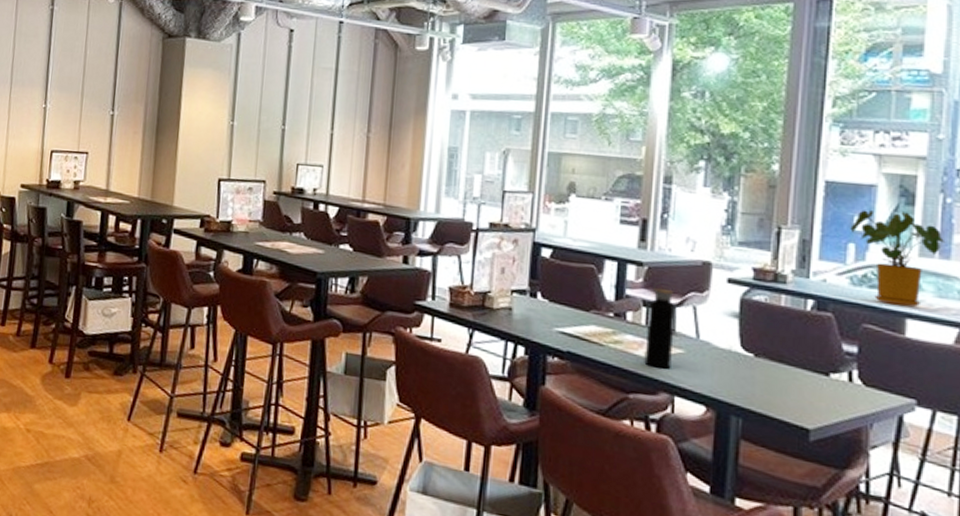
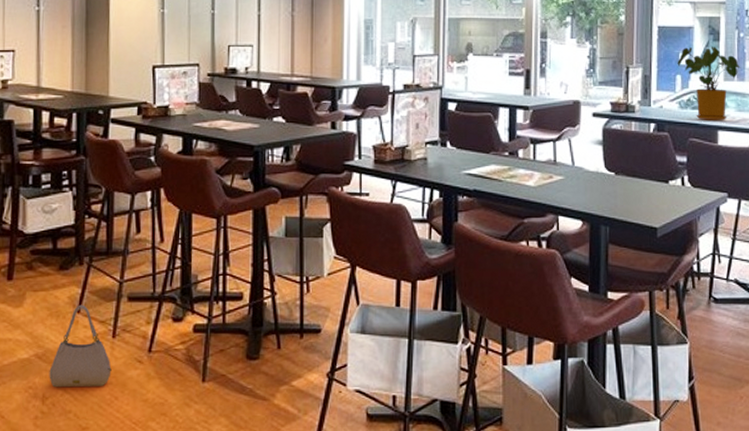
handbag: none [96,413,157,500] -> present [49,304,112,388]
water bottle: present [644,282,676,369] -> none [534,122,556,194]

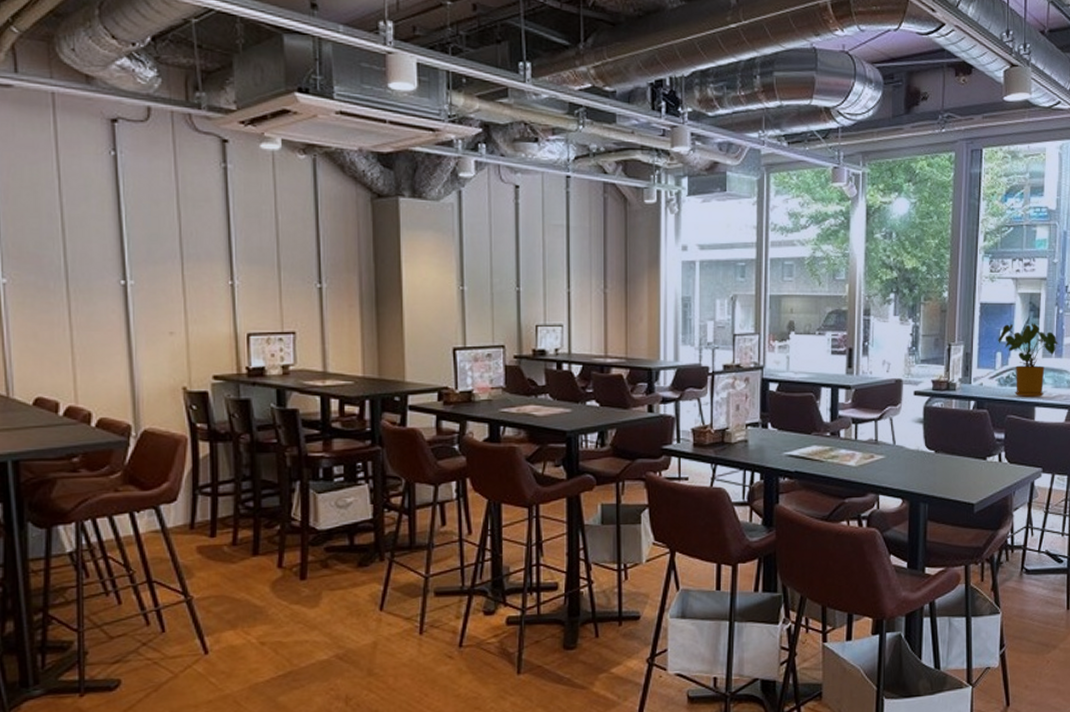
handbag: present [49,304,112,388] -> none [352,602,420,688]

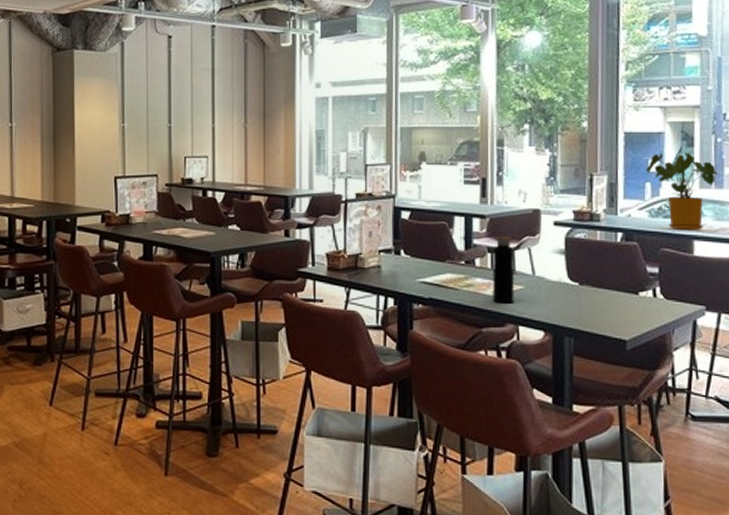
water bottle: none [855,401,877,474] -> present [491,230,515,303]

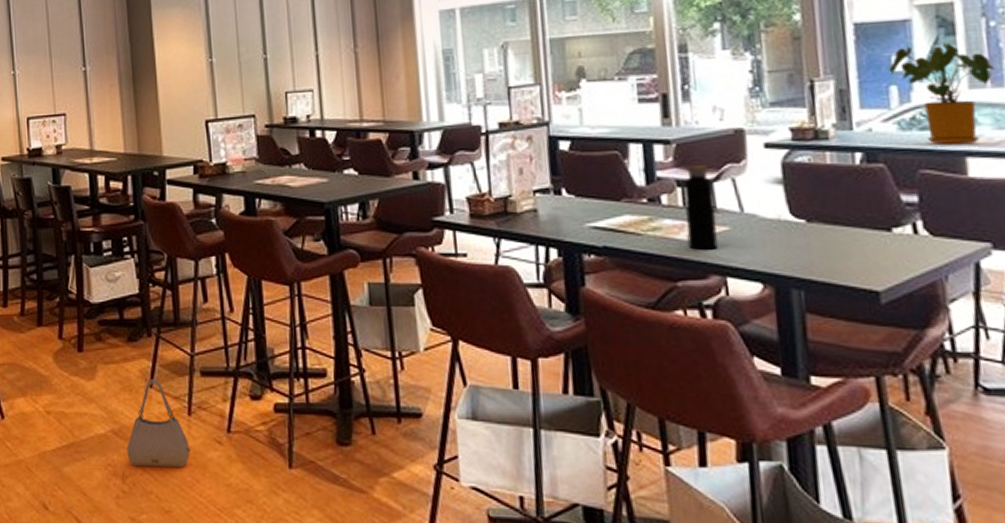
handbag: none [25,398,81,476] -> present [126,379,190,468]

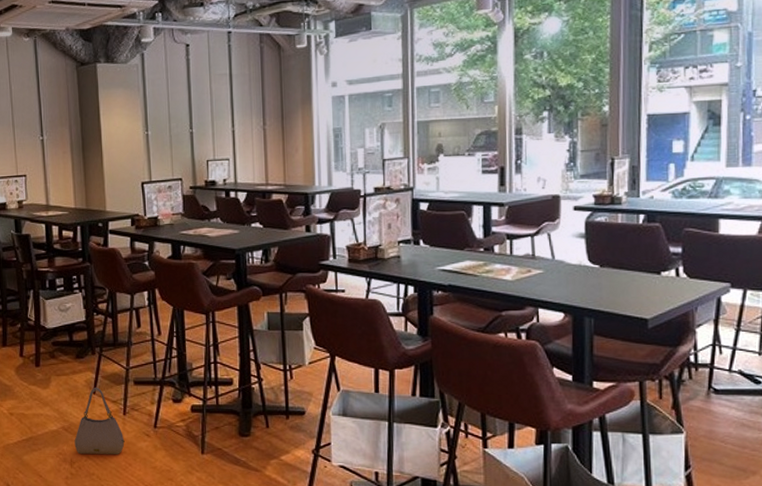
water bottle: present [683,158,718,250] -> none [510,217,534,288]
house plant: present [889,43,997,145] -> none [670,131,747,210]

